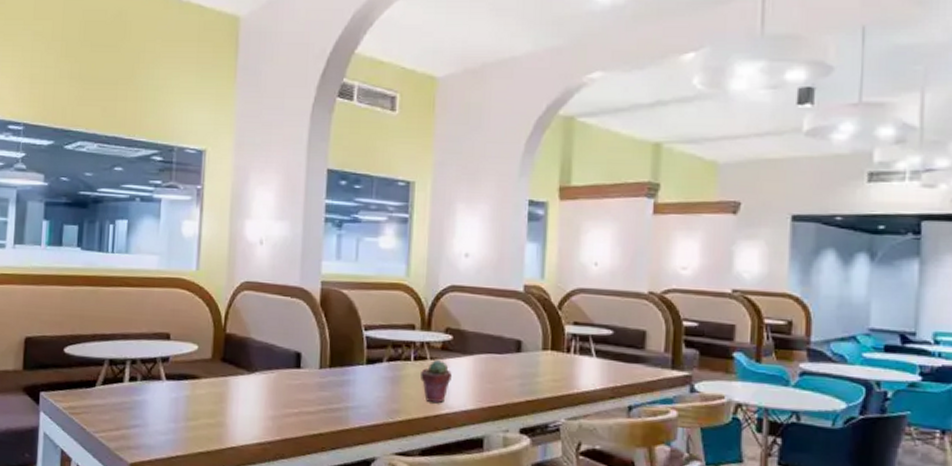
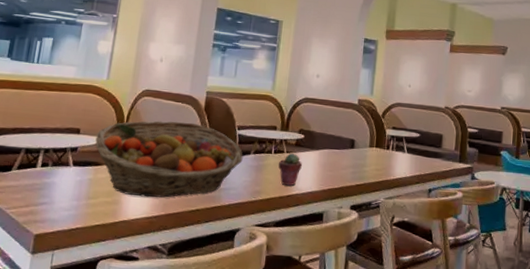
fruit basket: none [189,321,374,419] -> present [95,121,243,198]

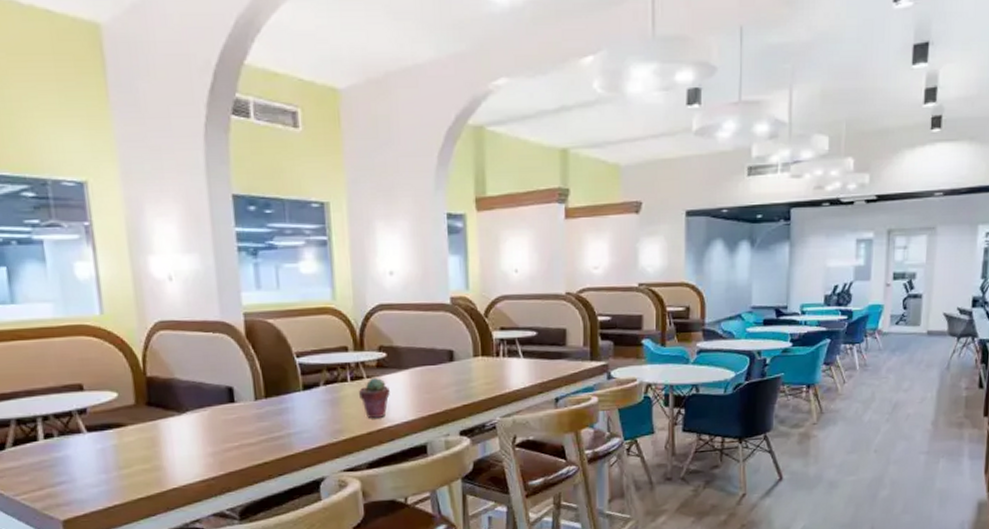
fruit basket: present [95,121,243,198] -> none [107,356,311,458]

